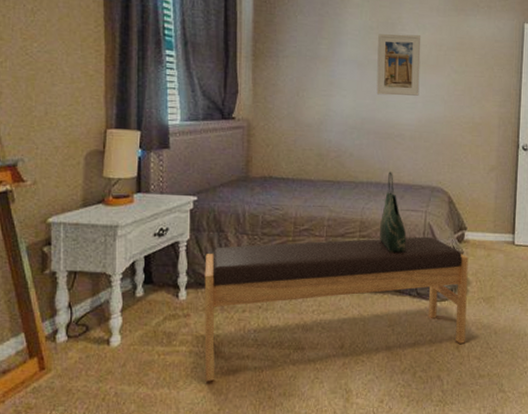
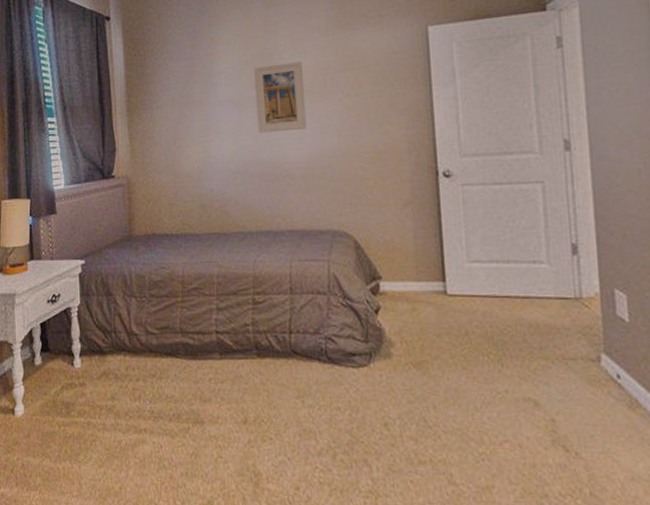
bench: present [204,236,469,382] -> none [96,290,395,456]
tote bag: present [380,171,407,253] -> none [276,217,309,310]

